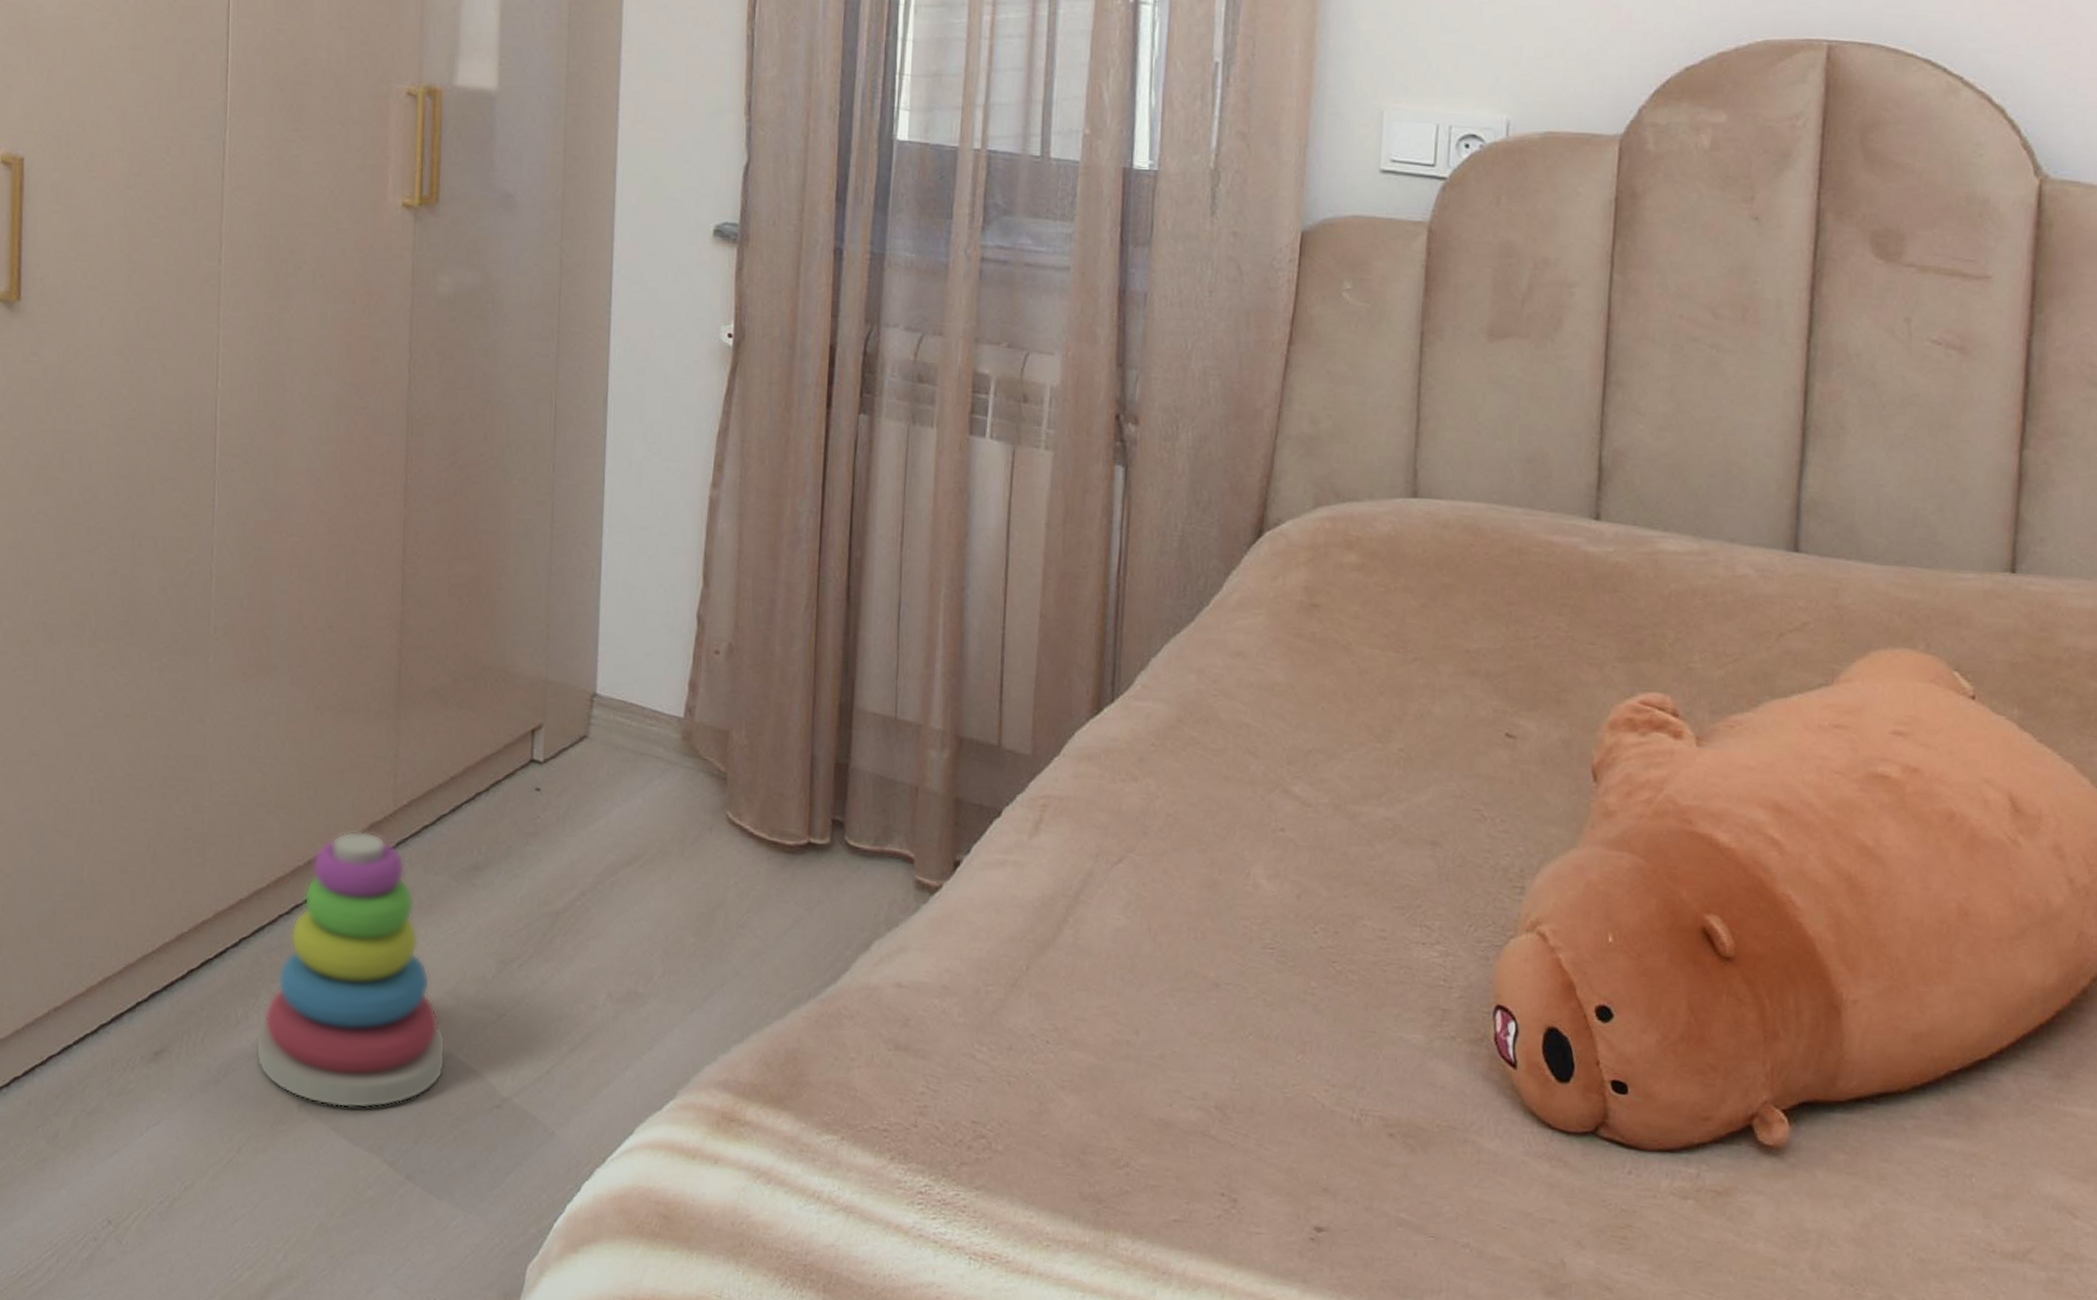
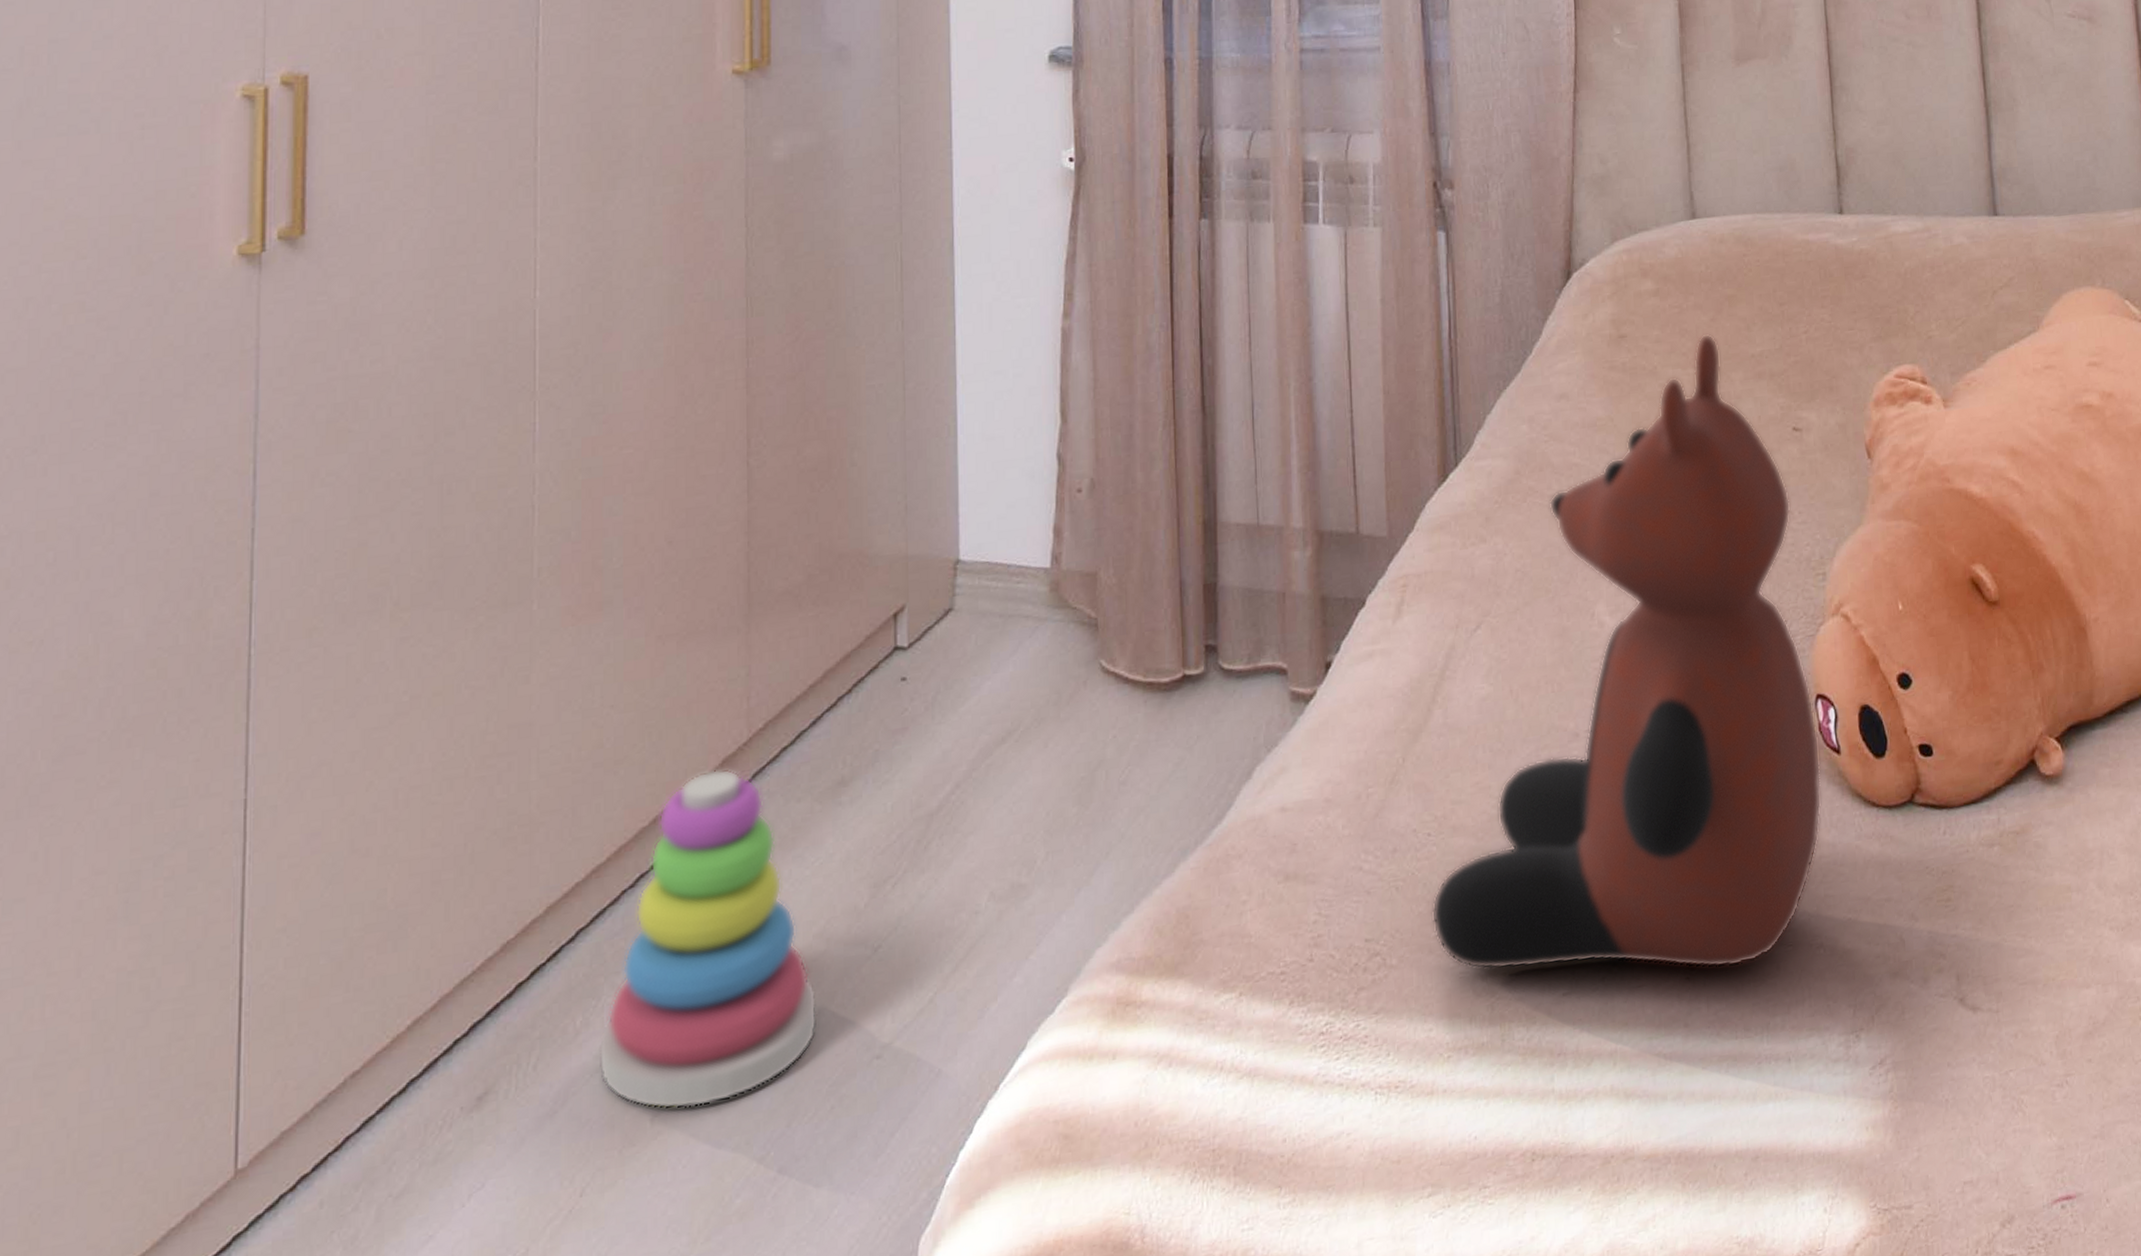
teddy bear: none [1042,619,1493,1242] -> present [1431,333,1822,970]

